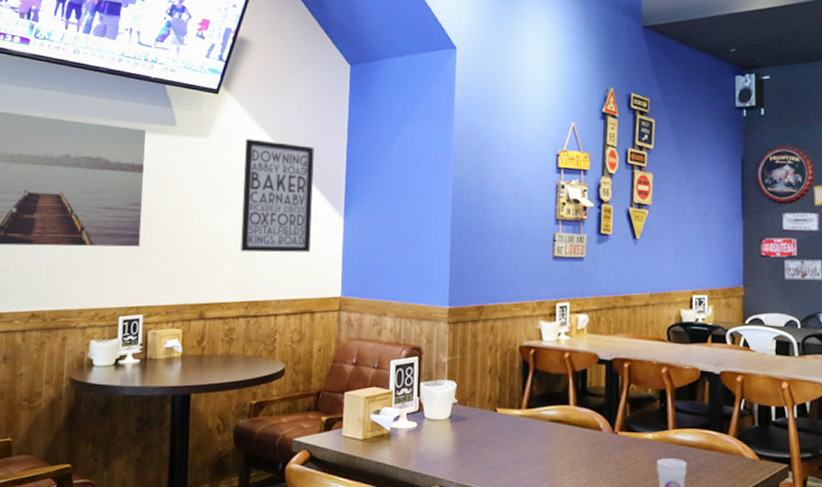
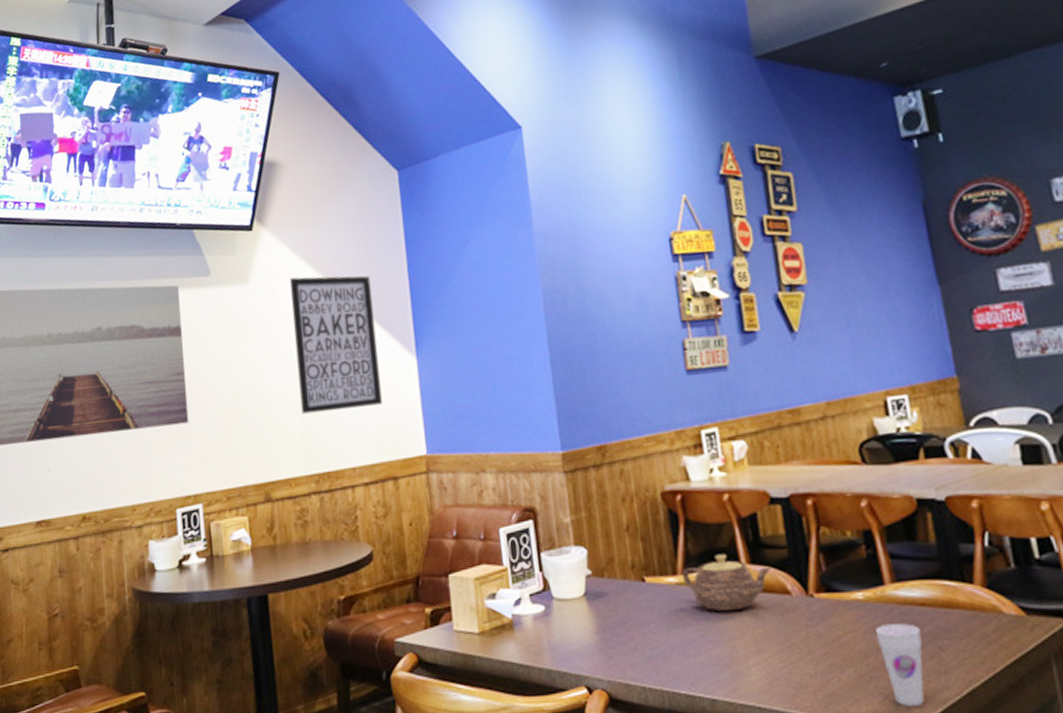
teapot: none [525,396,591,440] -> present [681,553,771,612]

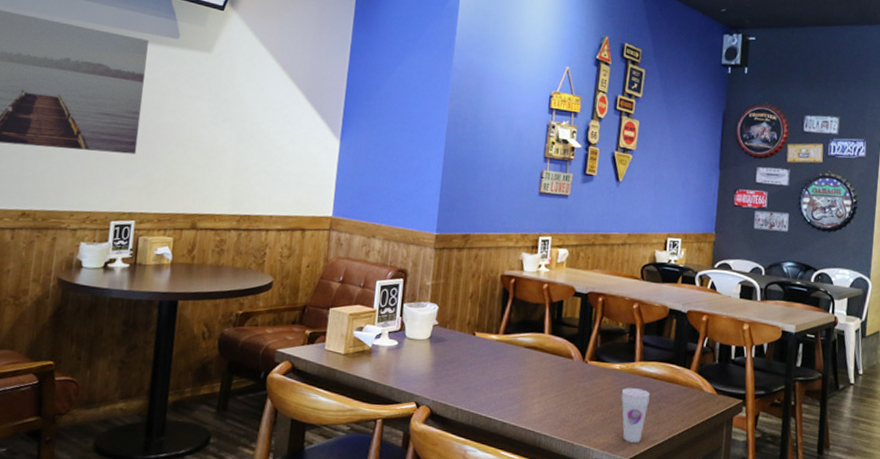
wall art: present [290,275,382,415] -> none [236,57,316,172]
teapot: present [681,553,771,612] -> none [502,324,564,365]

